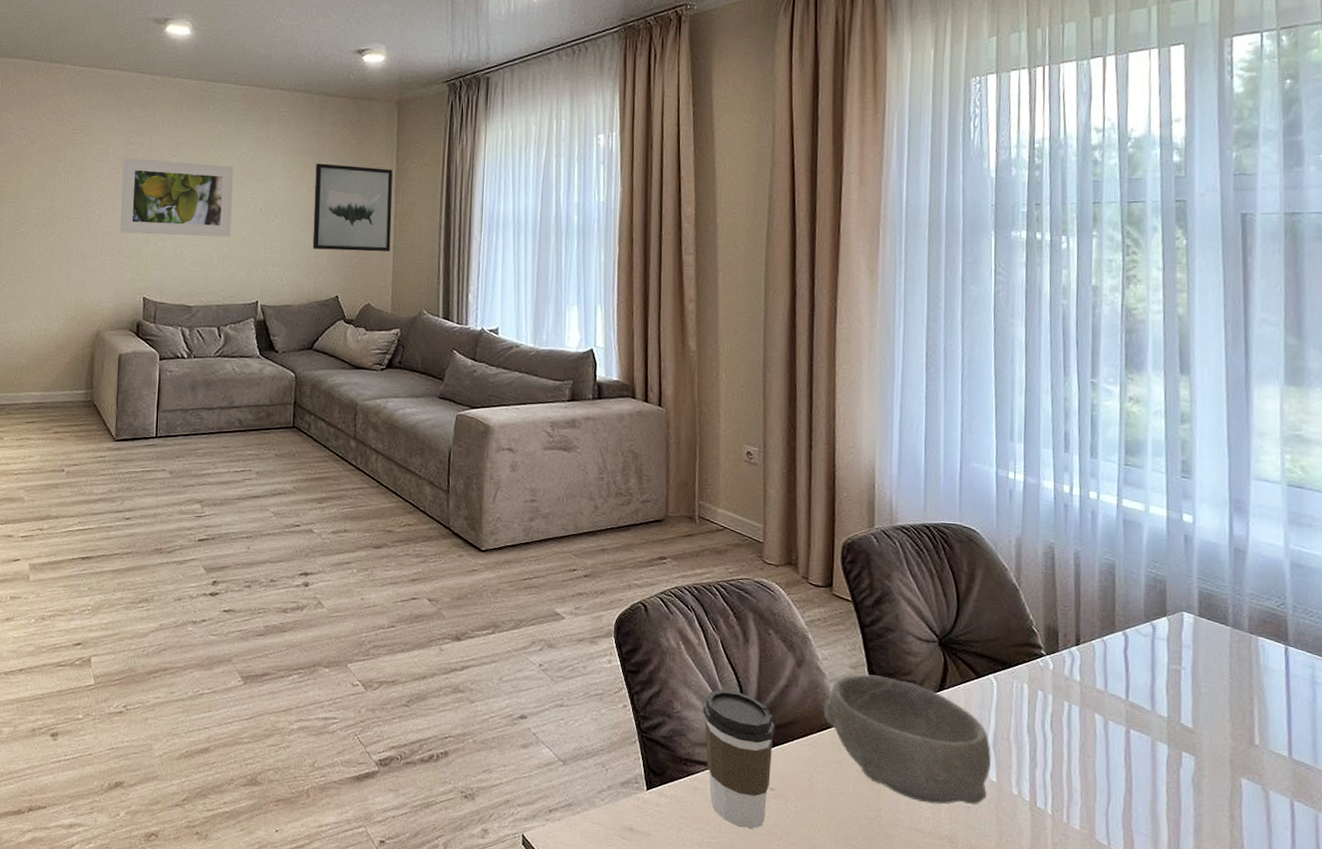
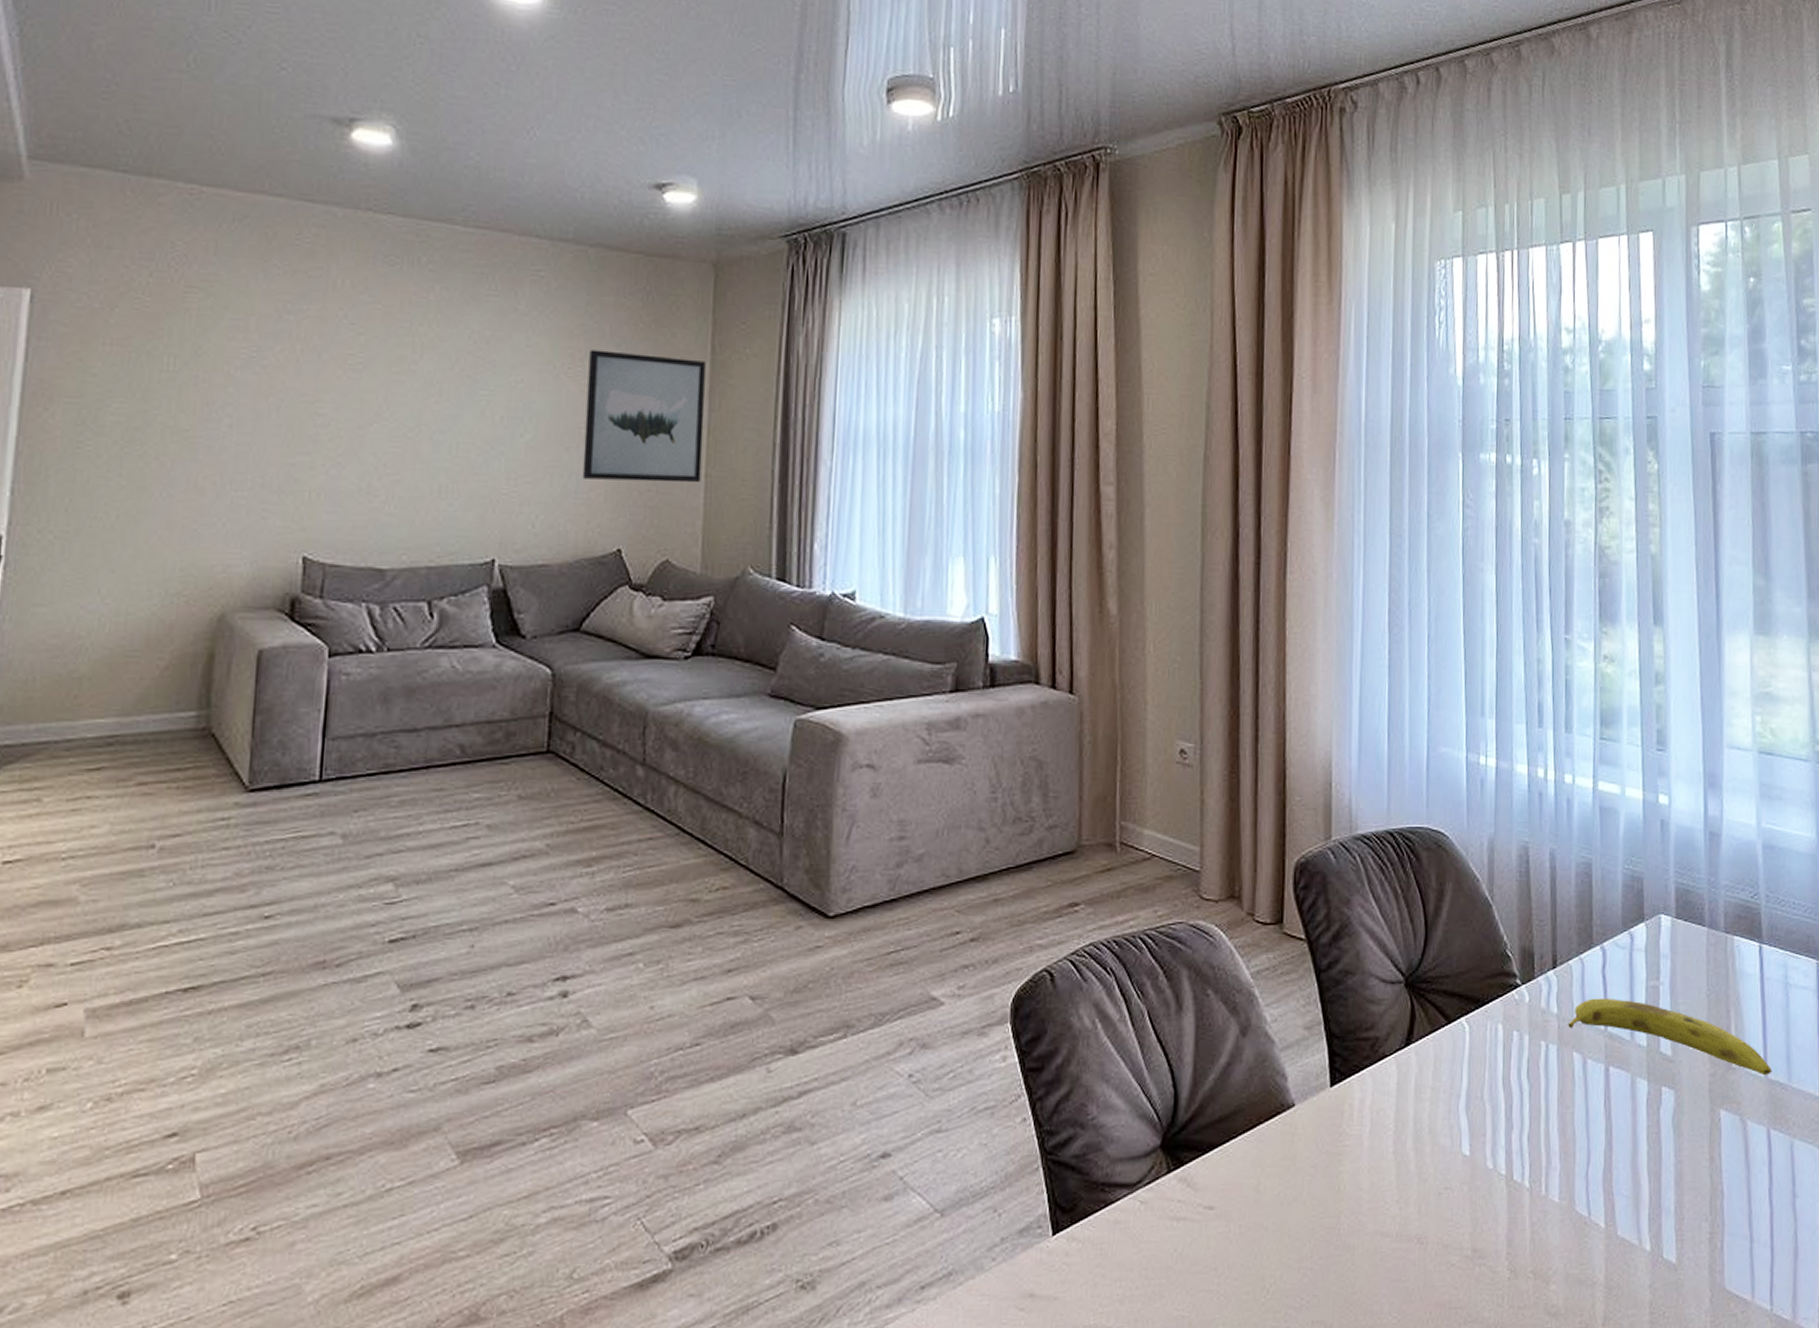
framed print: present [120,158,234,237] -> none [265,334,460,461]
coffee cup: present [702,689,776,829] -> none [1124,1079,1215,1268]
bowl: present [823,674,992,805] -> none [1273,1035,1465,1197]
fruit: none [1090,672,1297,756] -> present [1568,997,1773,1076]

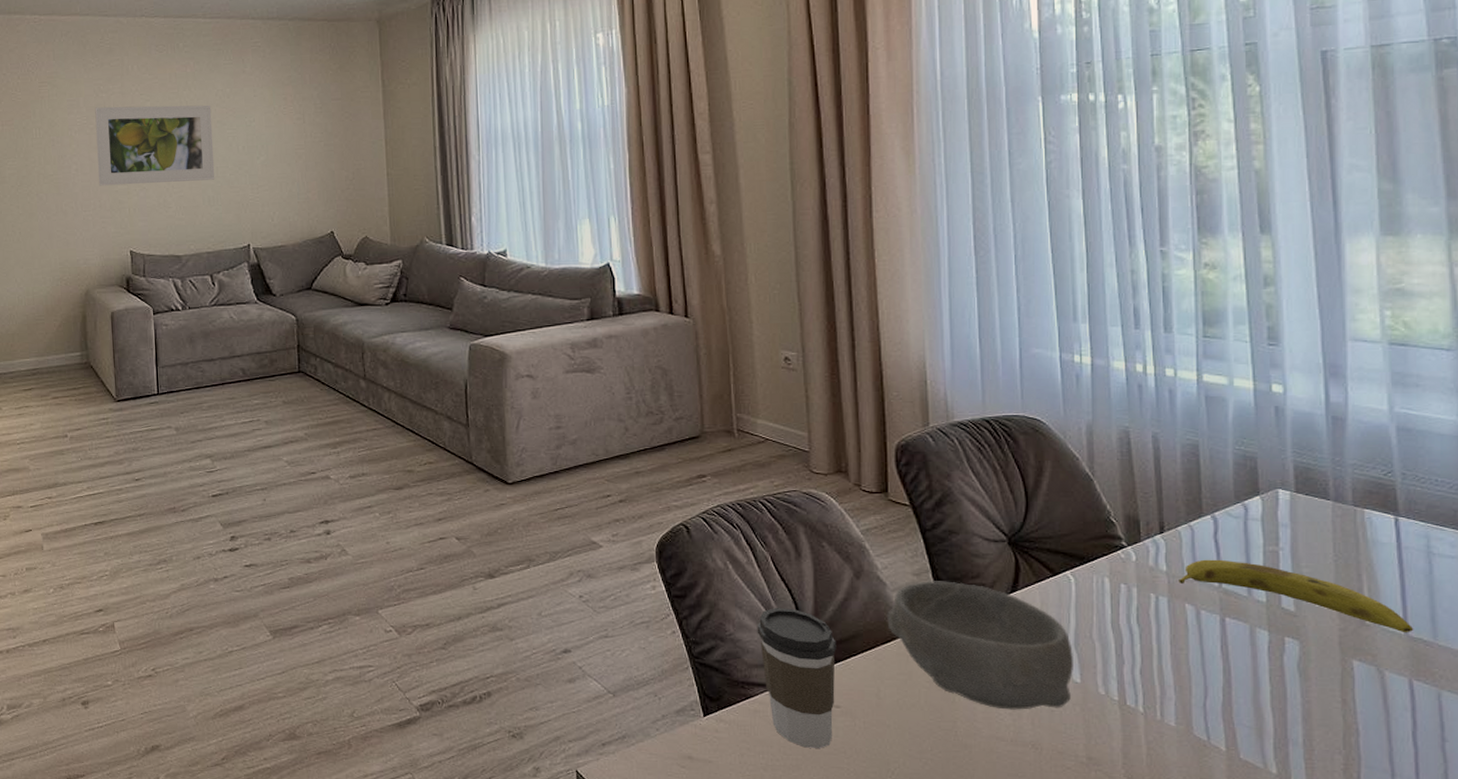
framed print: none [265,334,460,461] -> present [95,105,215,186]
wall art: present [582,349,706,483] -> none [297,92,384,184]
coffee cup: none [1124,1079,1215,1268] -> present [757,608,837,748]
bowl: none [1273,1035,1465,1197] -> present [887,581,1074,710]

